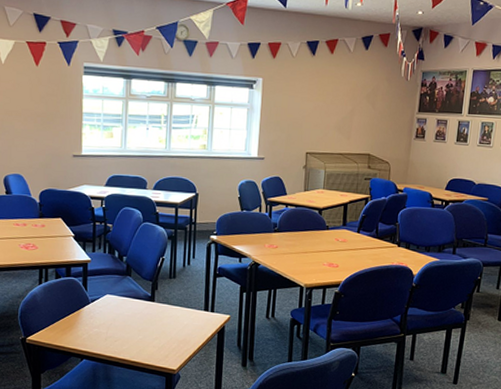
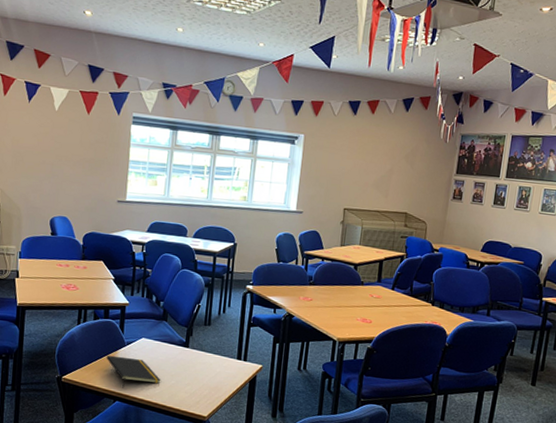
notepad: none [71,313,128,346] -> present [106,355,161,388]

